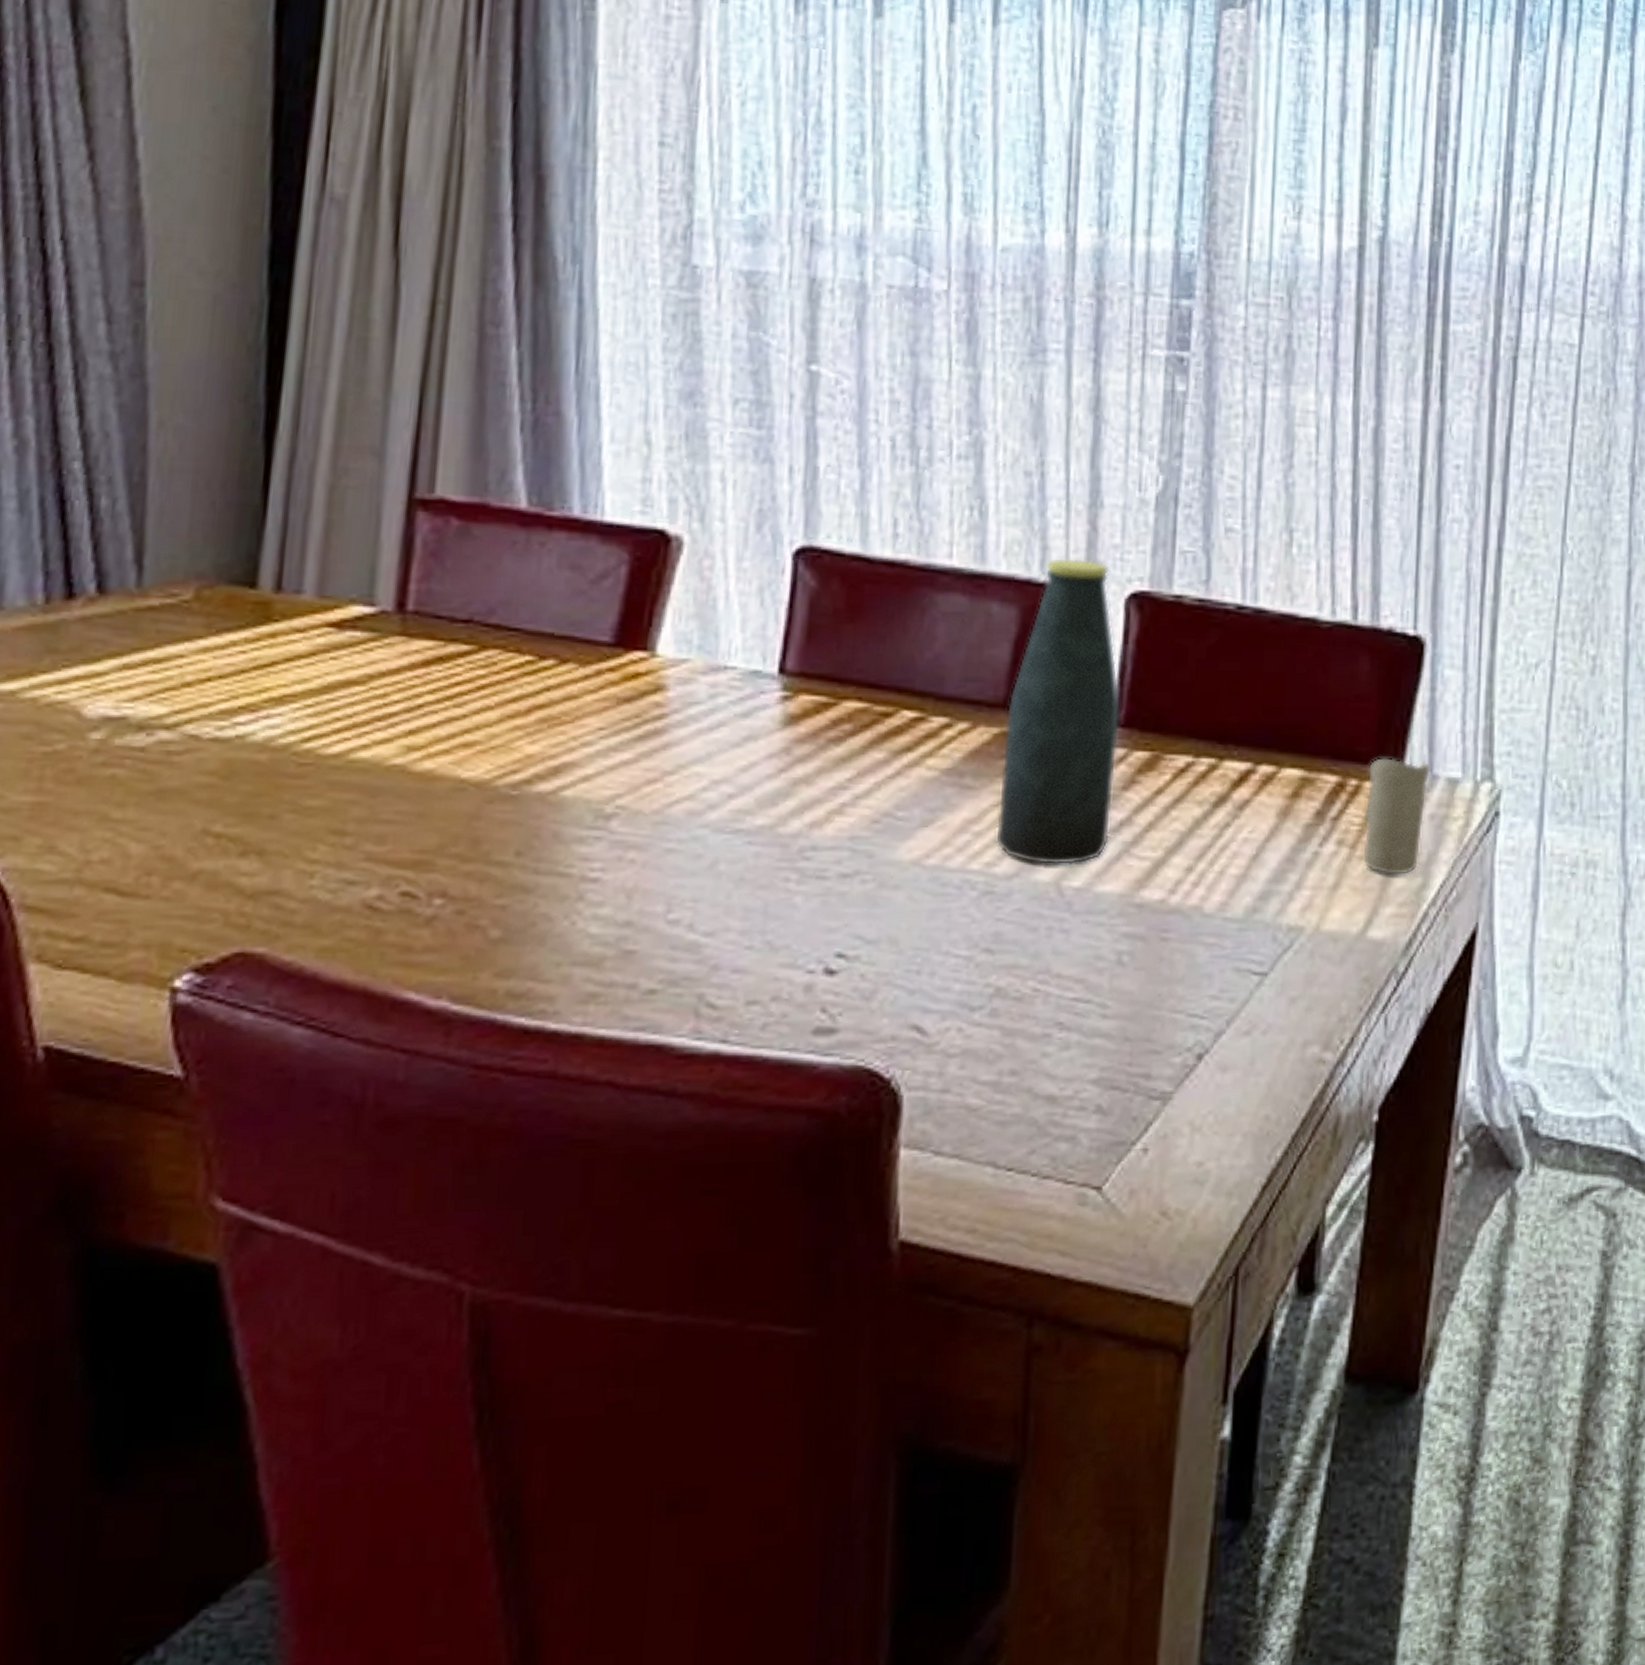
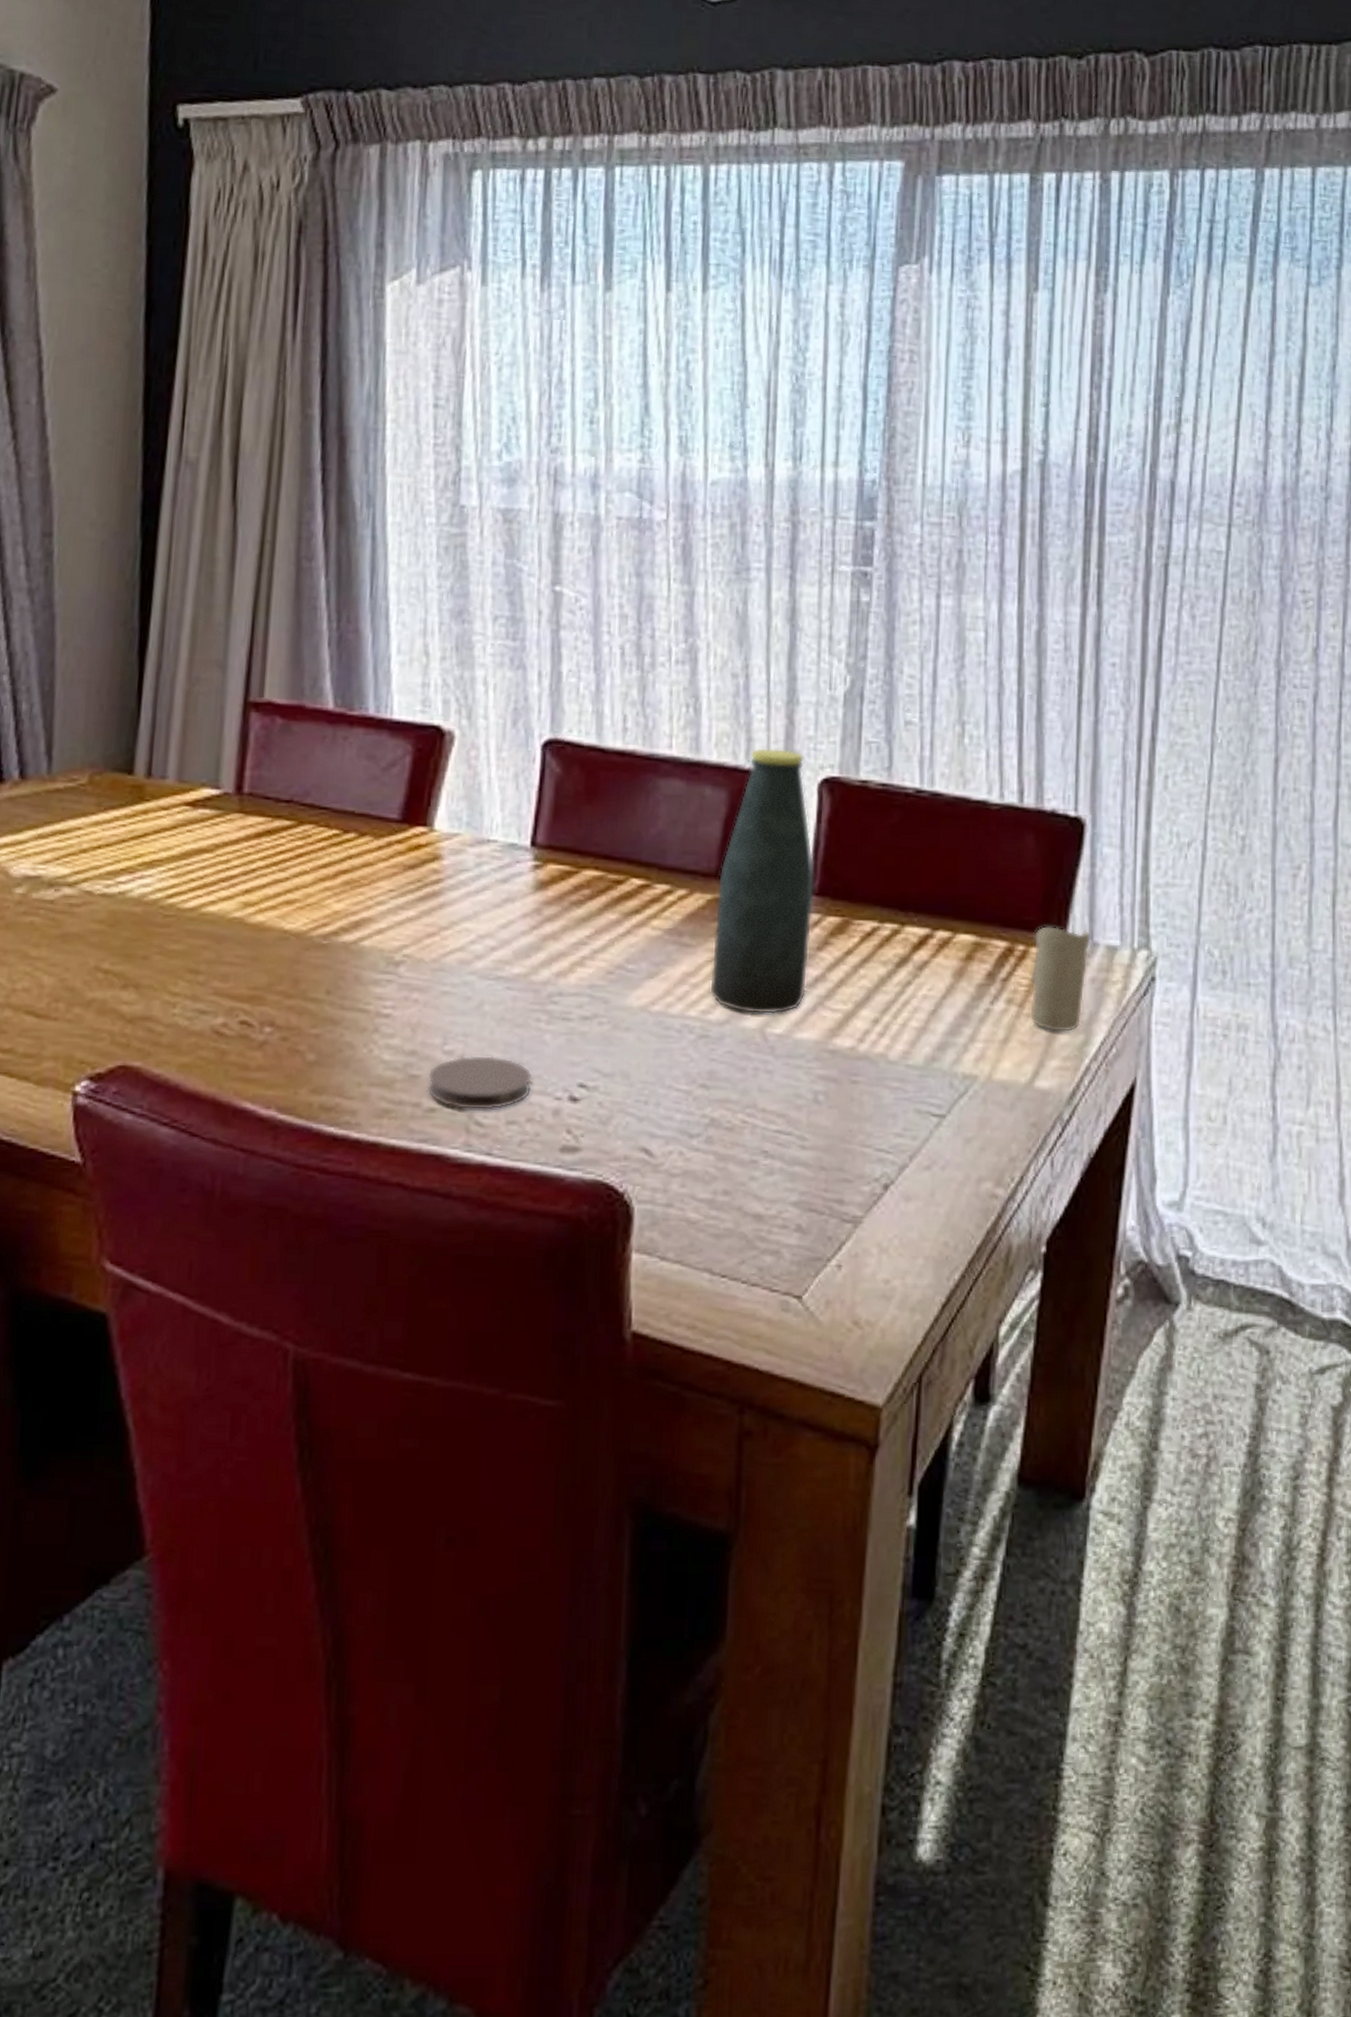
coaster: none [645,924,780,990] -> present [427,1055,533,1111]

